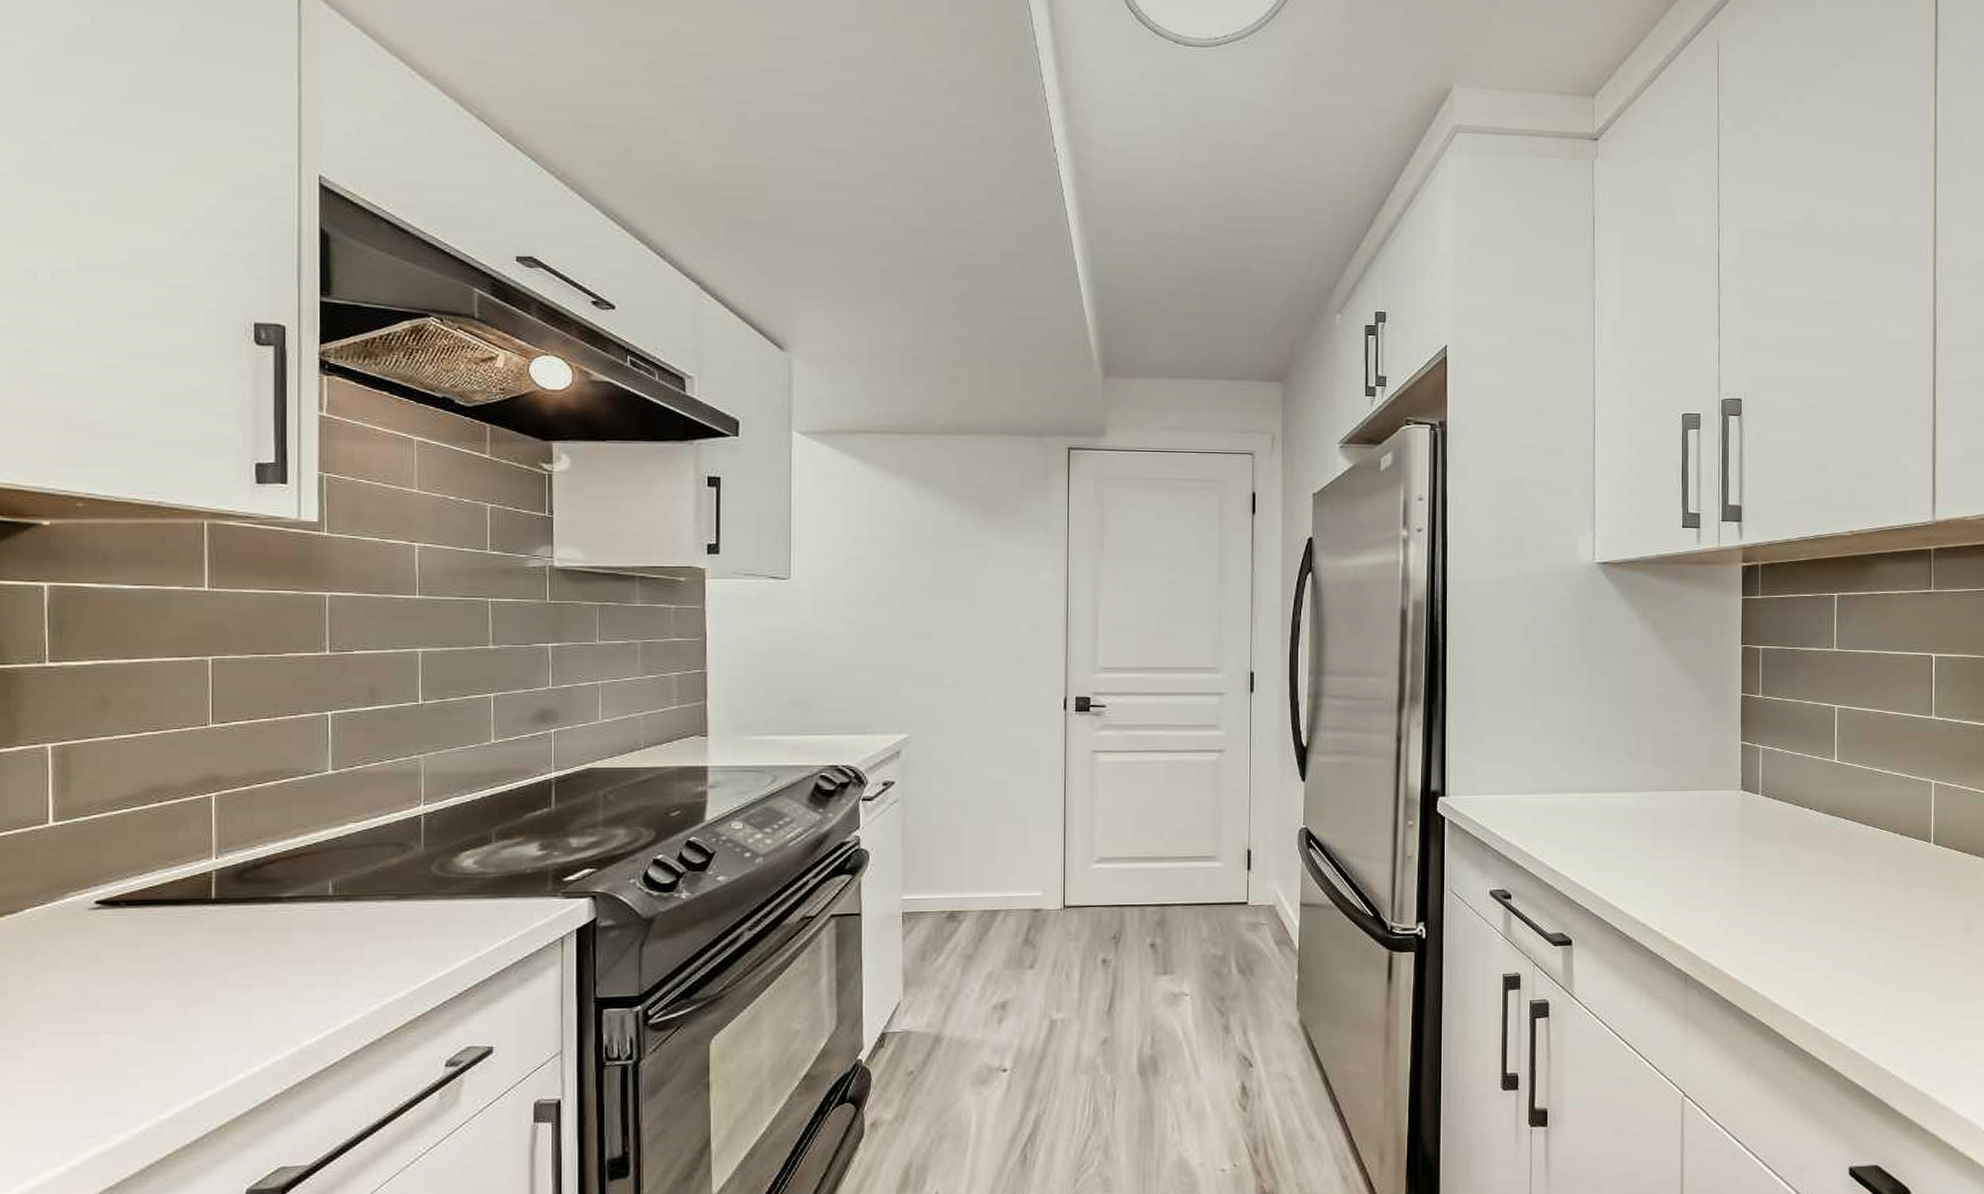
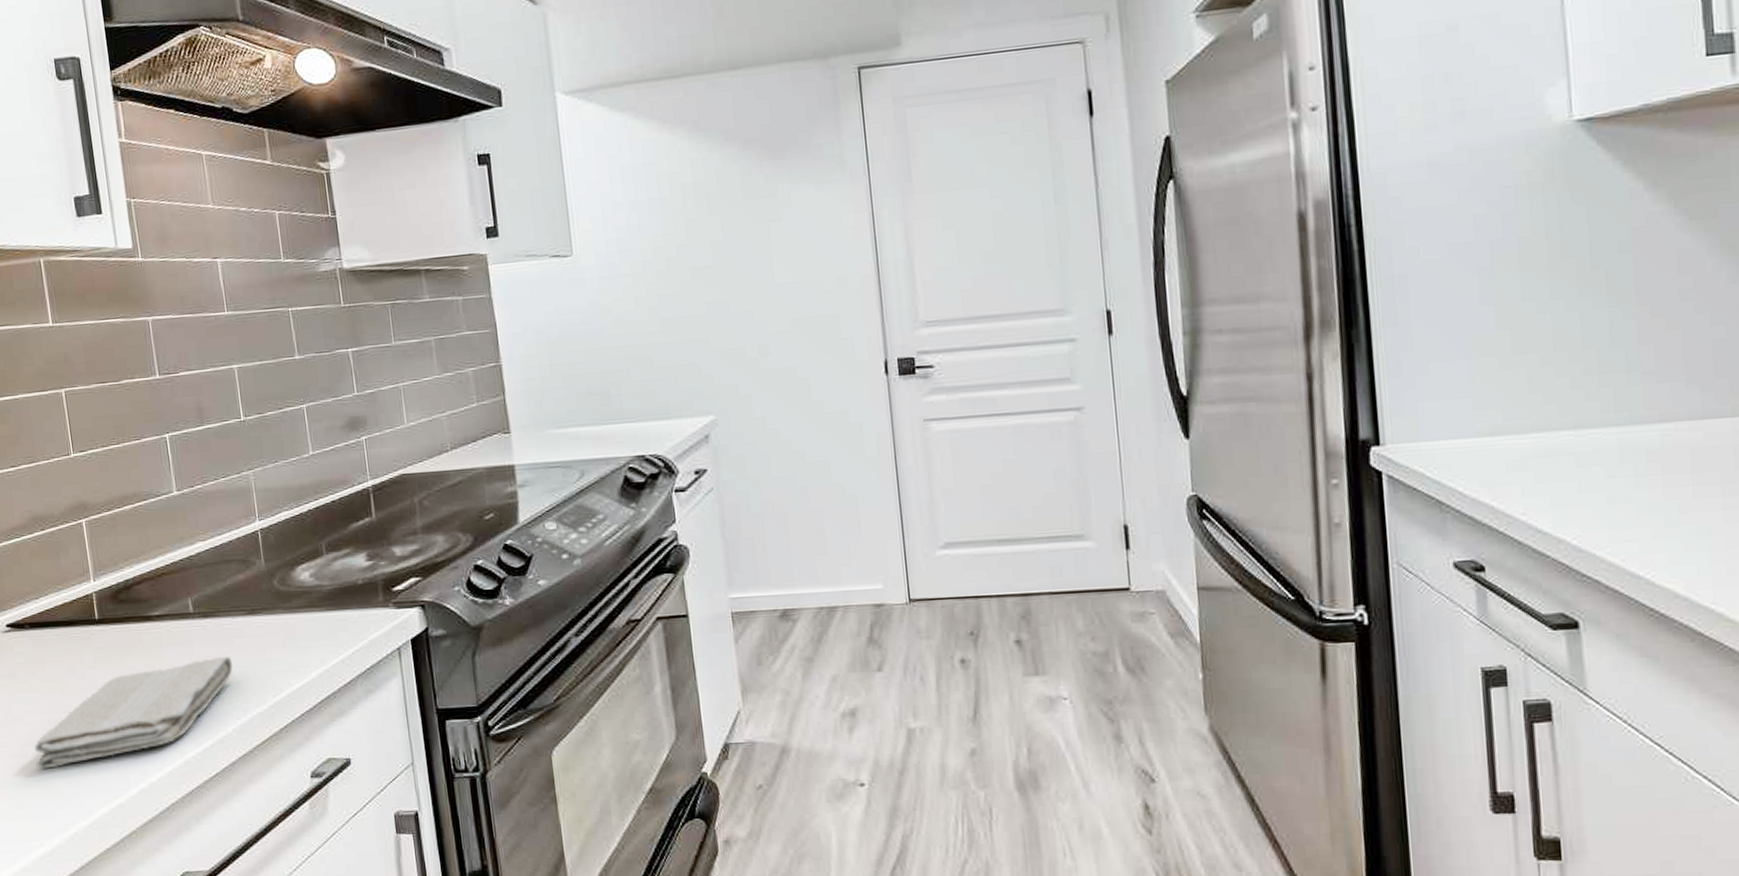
washcloth: none [109,941,371,1059] -> present [34,656,233,769]

